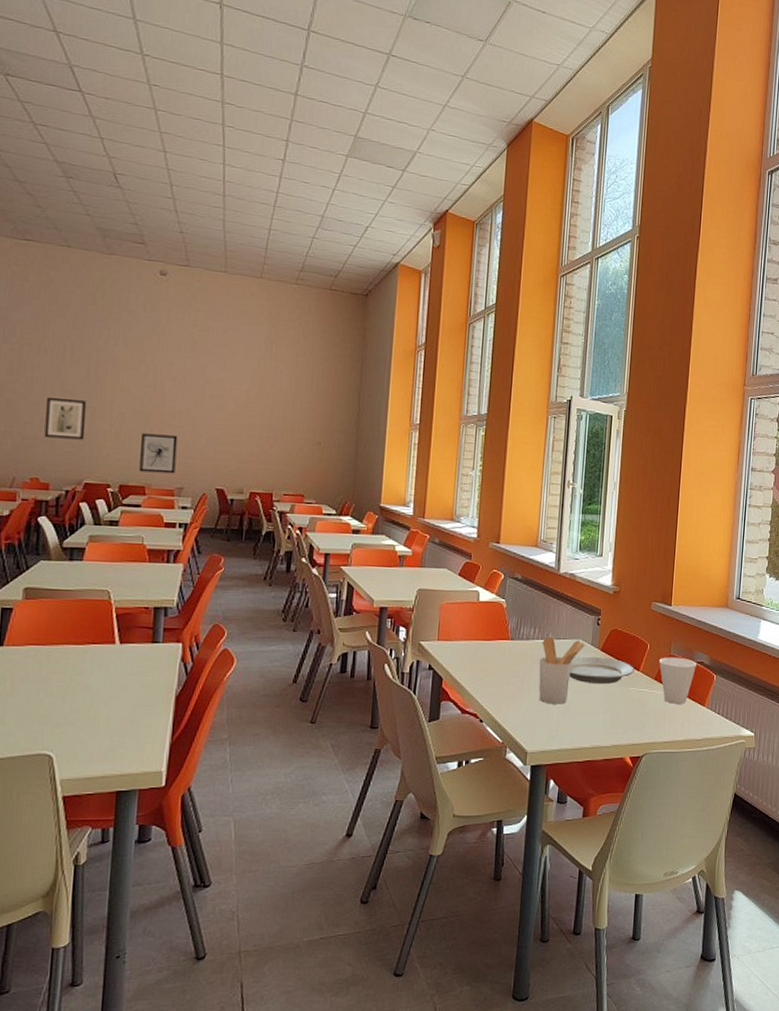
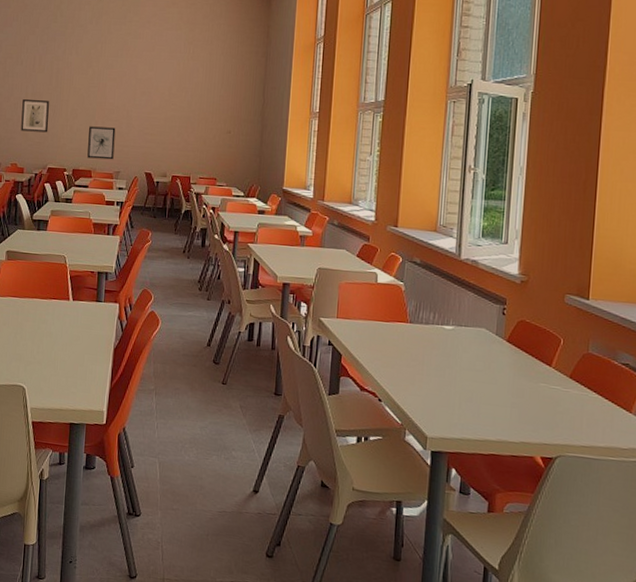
utensil holder: present [539,636,585,704] -> none [439,323,489,393]
plate: present [569,656,634,685] -> none [471,345,545,377]
cup: present [659,657,696,704] -> none [575,354,620,408]

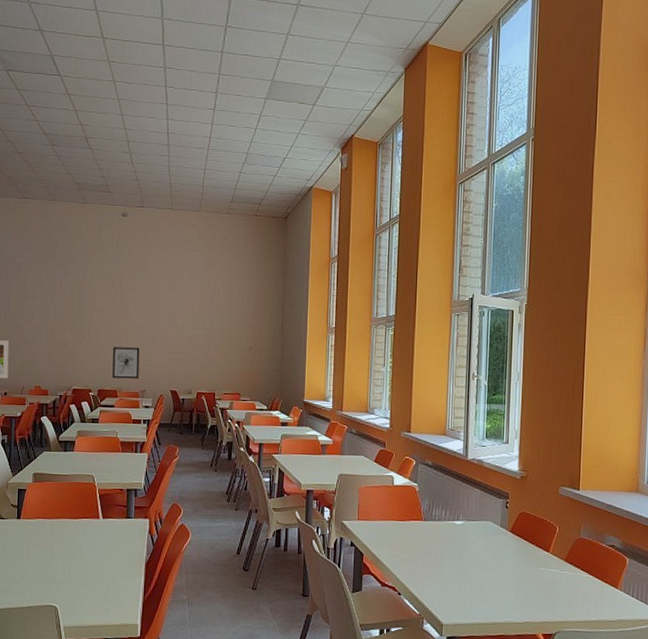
wall art: present [21,99,49,133] -> none [43,322,72,354]

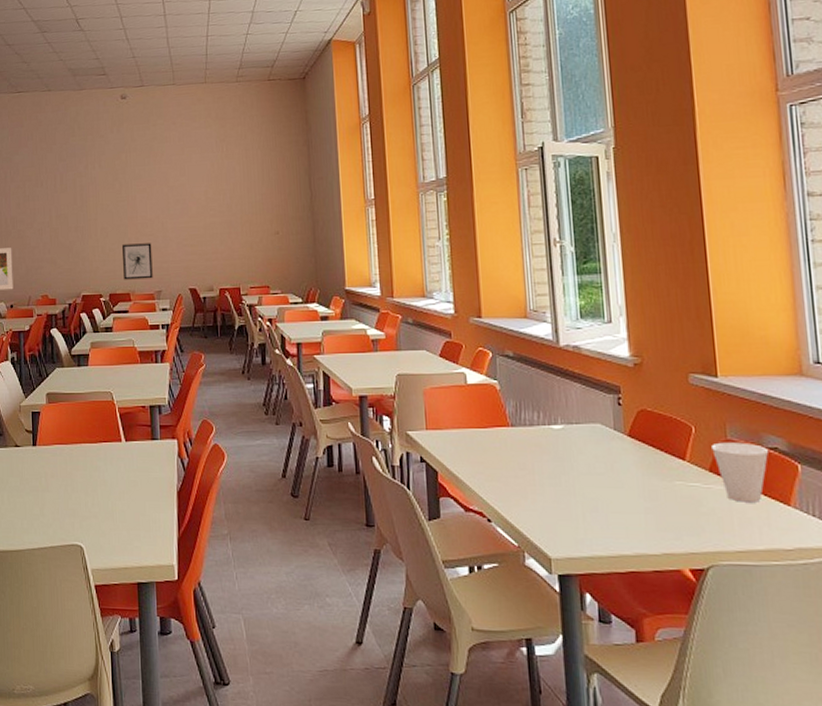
cup: none [569,539,607,586] -> present [712,442,768,503]

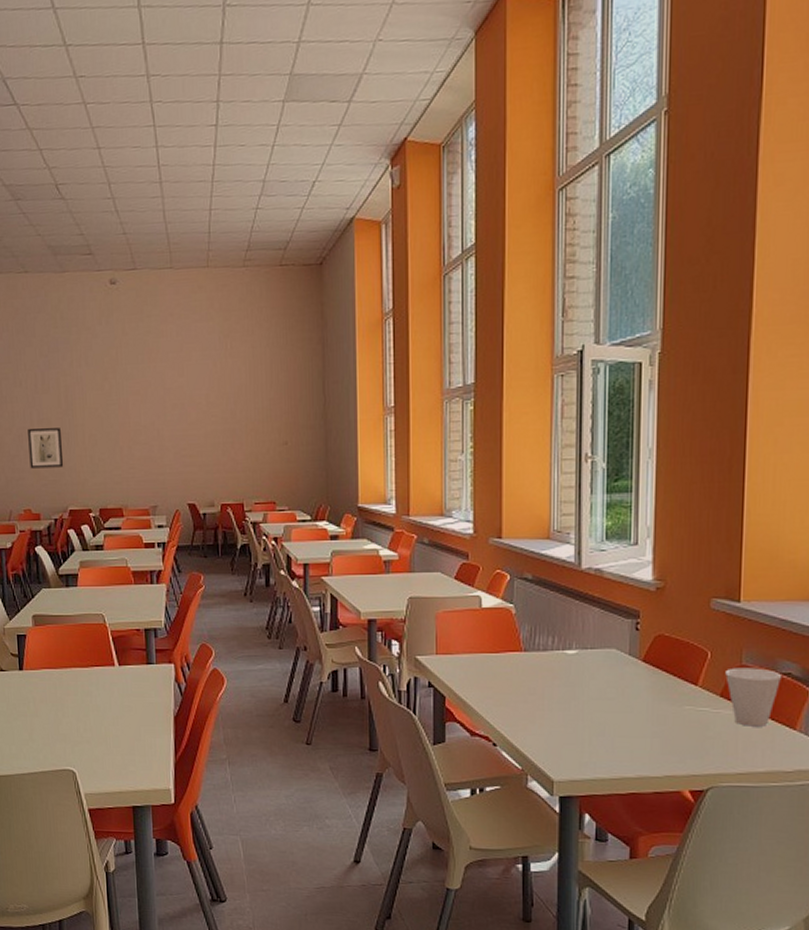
wall art: none [47,222,78,259] -> present [28,428,64,469]
wall art: present [122,243,153,280] -> none [113,452,148,494]

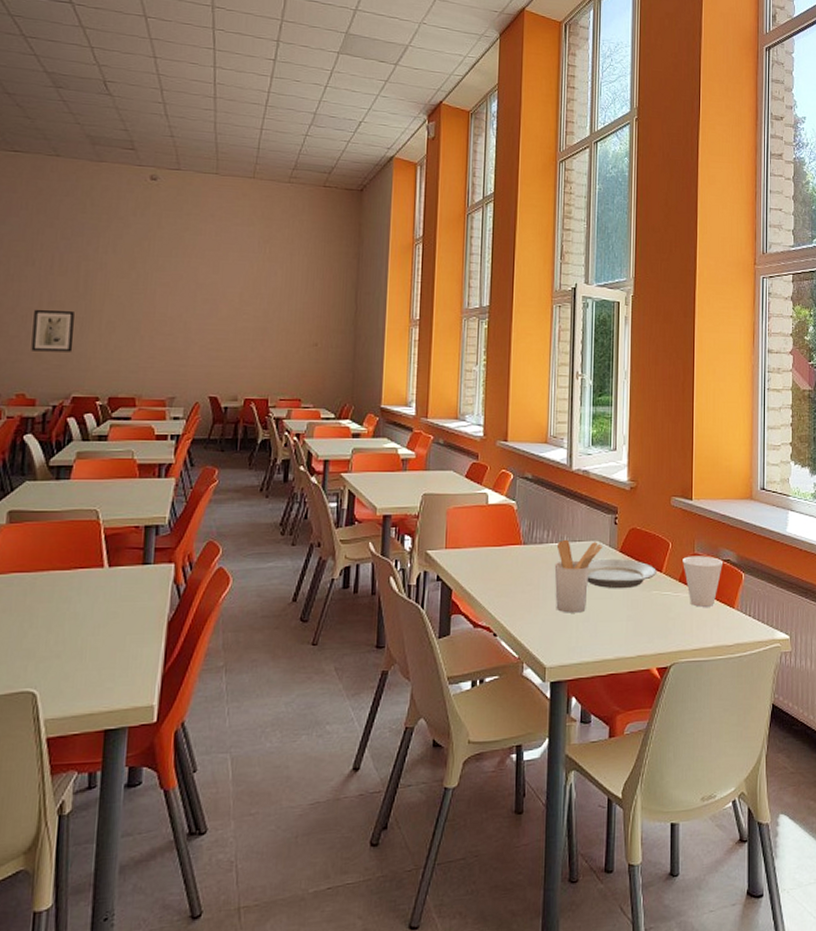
utensil holder: none [561,646,620,726] -> present [554,539,602,613]
plate: none [601,668,690,703] -> present [587,558,656,589]

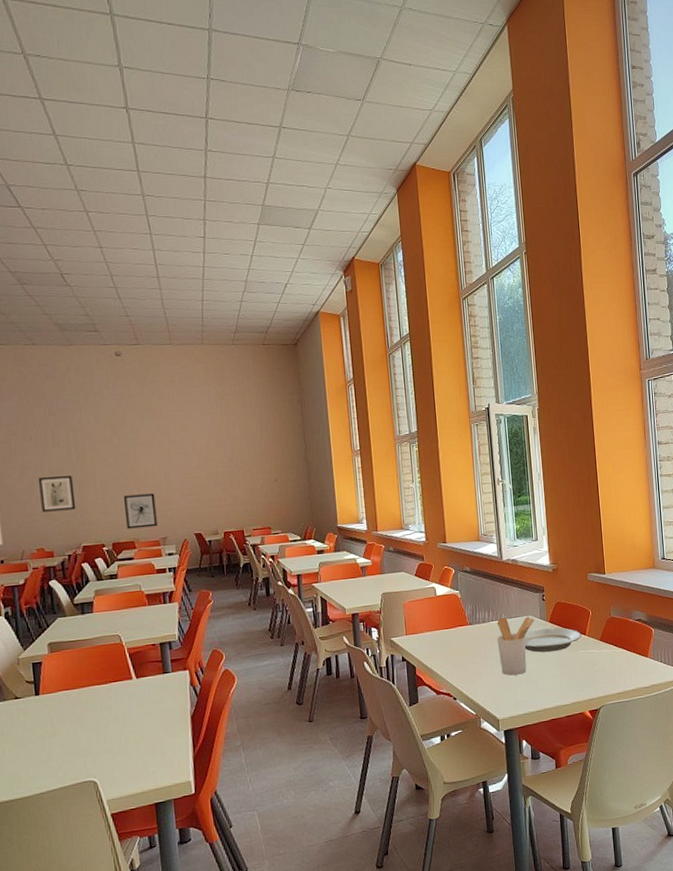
wall art: none [129,342,169,383] -> present [124,493,158,529]
cup: present [683,556,722,607] -> none [602,618,635,660]

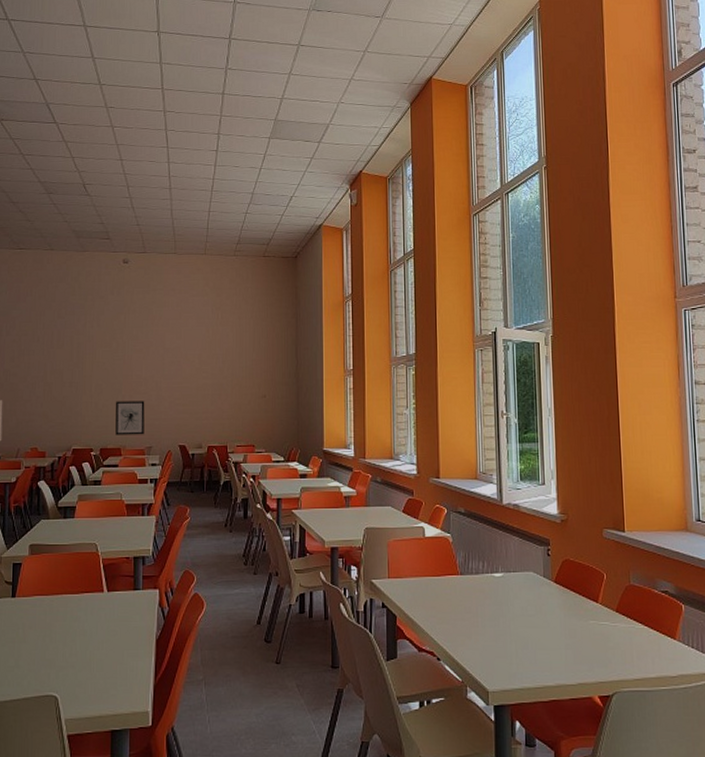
wall art: present [39,476,76,512] -> none [40,378,71,412]
utensil holder: present [496,616,535,676] -> none [491,570,537,640]
plate: present [524,627,581,653] -> none [523,588,592,618]

